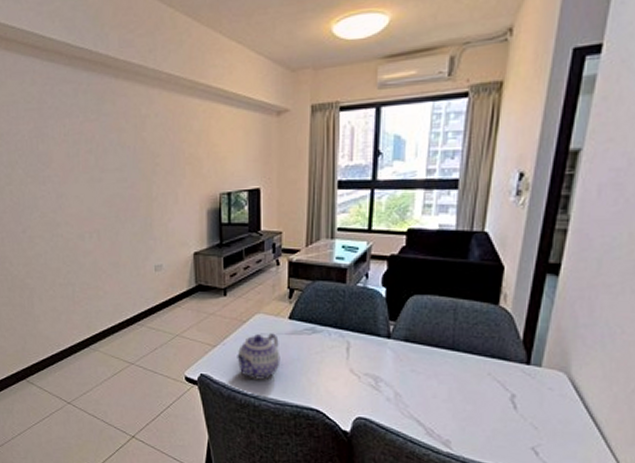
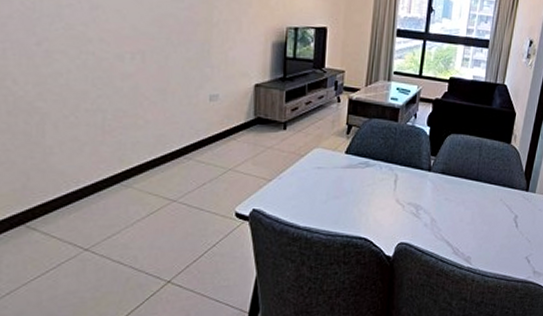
teapot: present [237,333,281,380] -> none [292,167,335,212]

